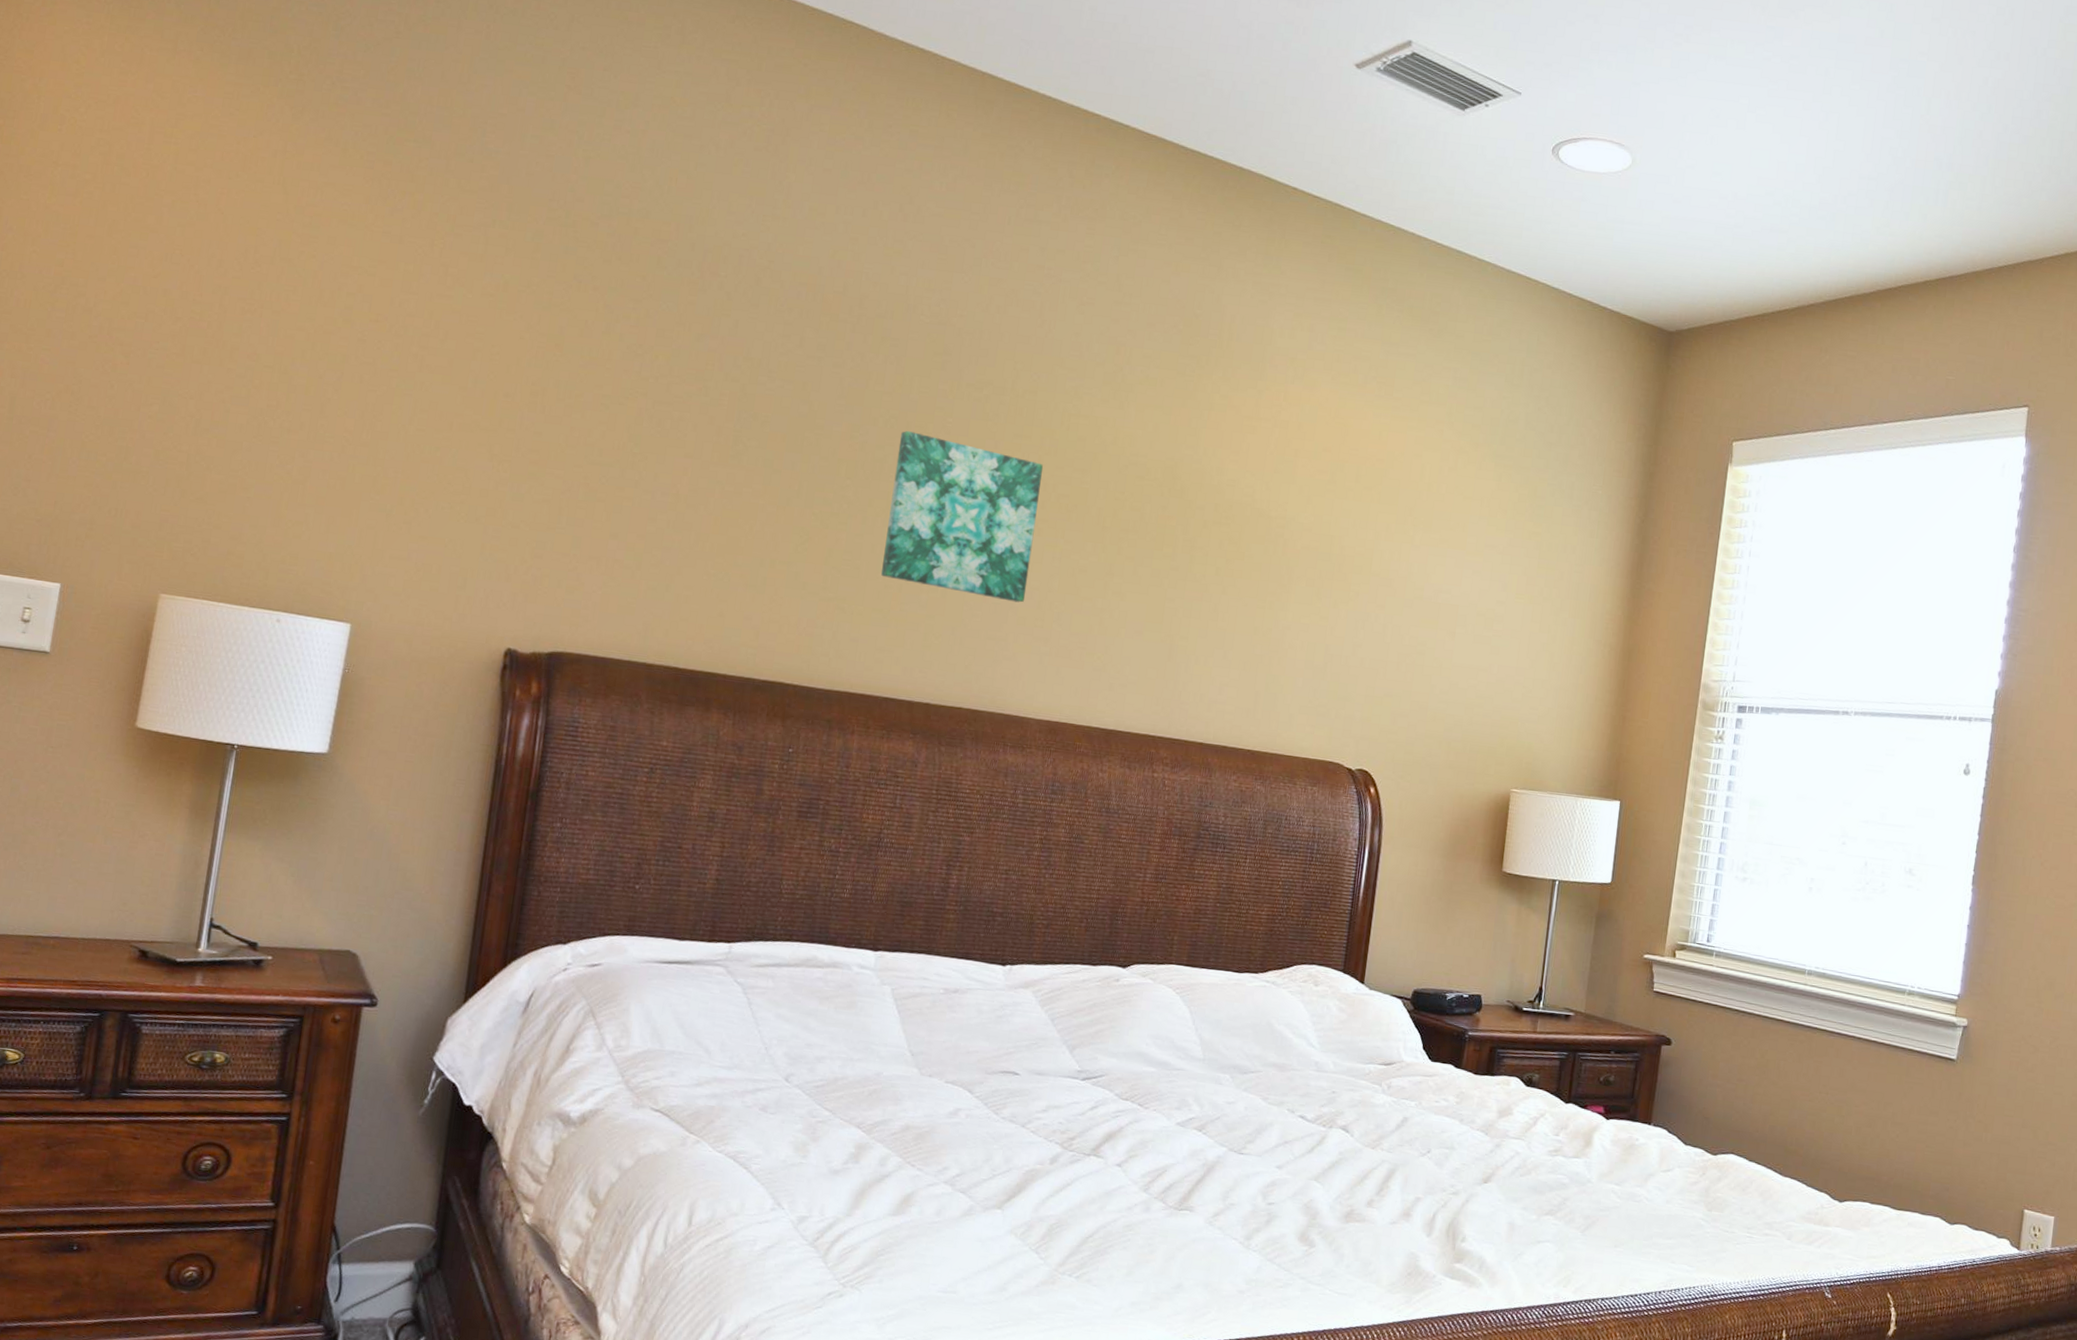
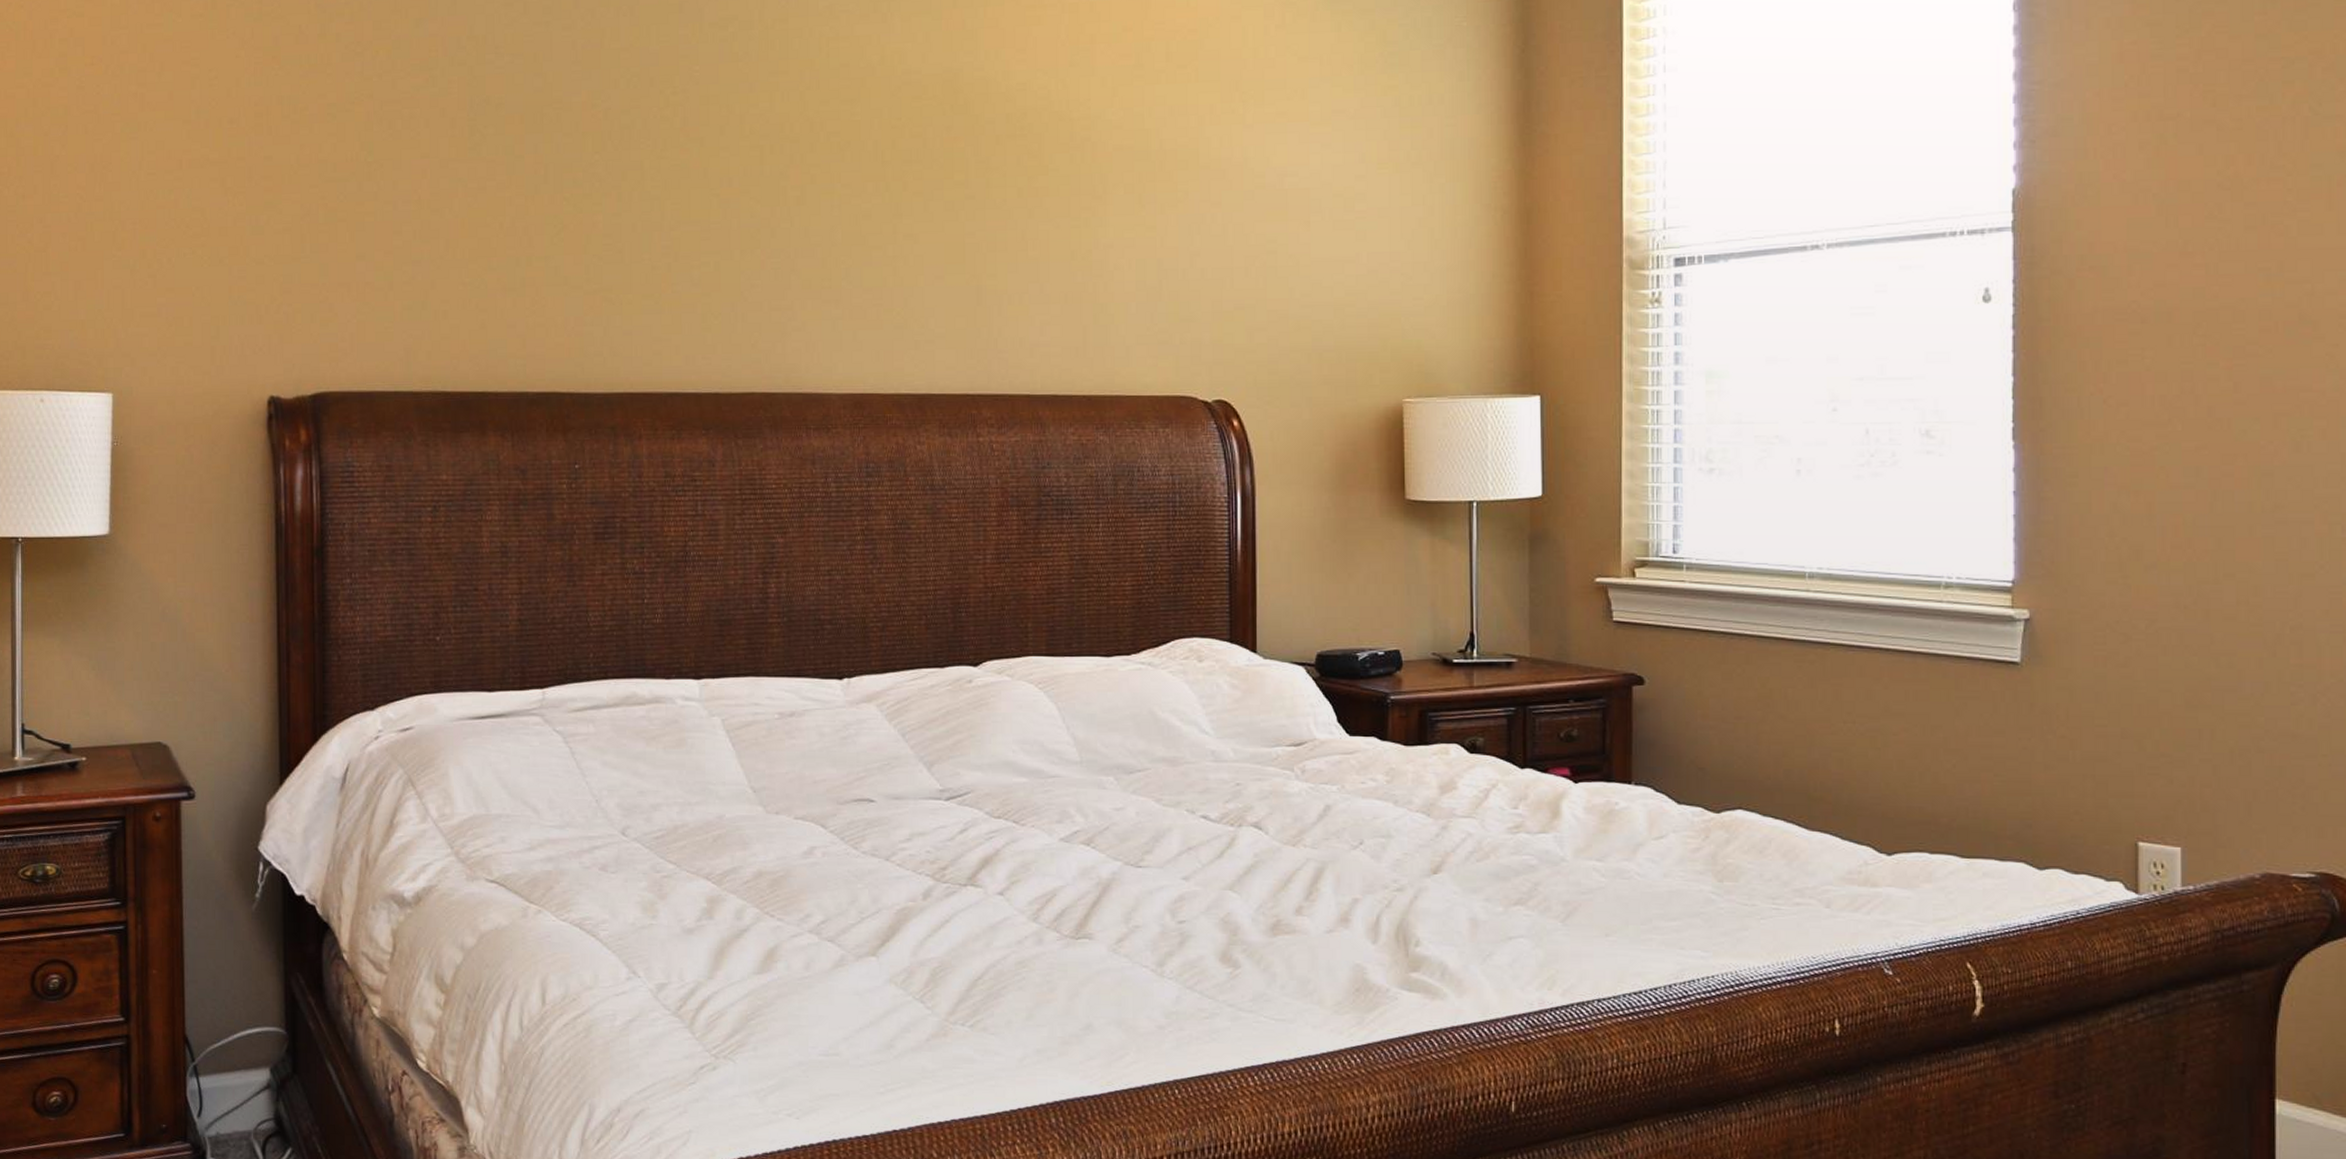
wall art: present [881,431,1044,603] -> none [645,88,807,264]

